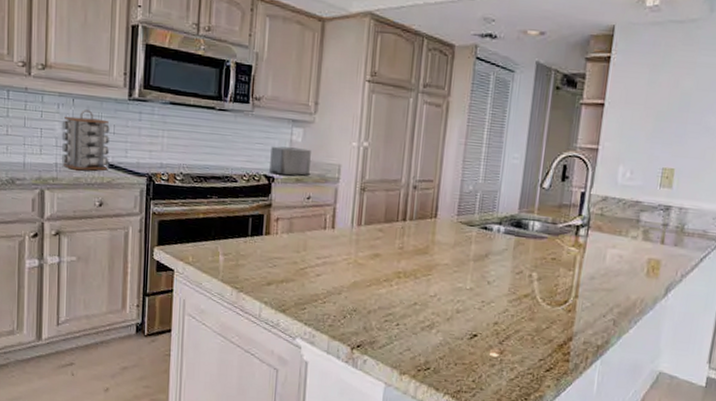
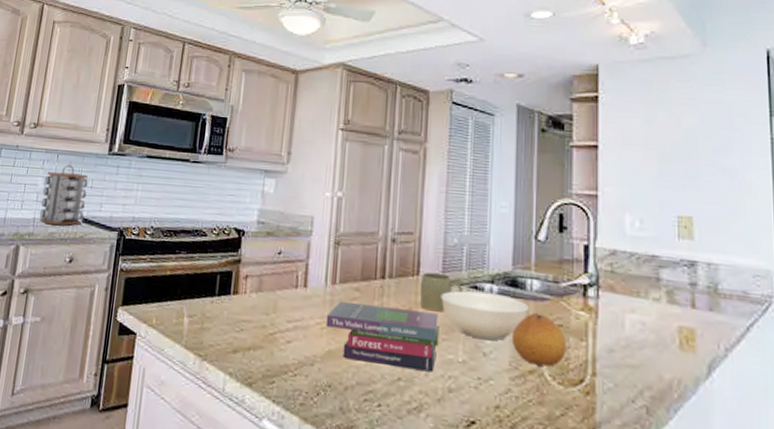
toaster: present [269,146,311,177] -> none [240,197,283,230]
books: none [352,241,452,298] -> present [325,302,439,372]
mug: none [436,215,475,249] -> present [419,272,463,312]
bowl: none [454,230,529,272] -> present [441,290,528,341]
fruit: none [513,249,557,291] -> present [513,313,566,367]

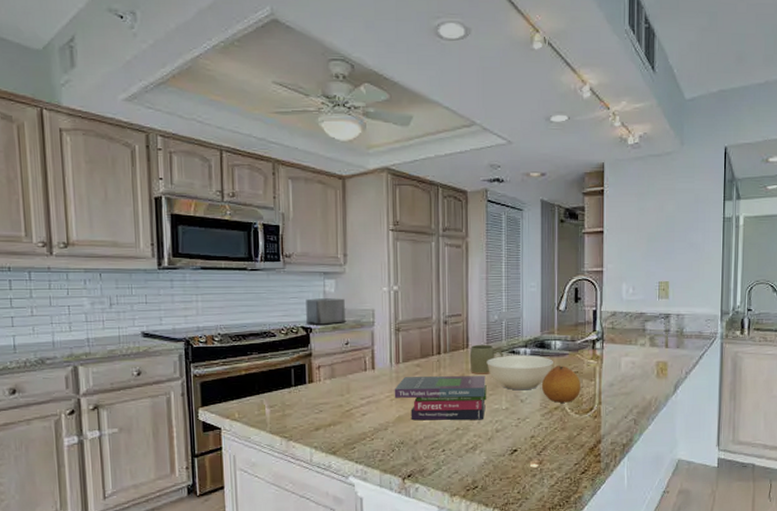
spice rack: present [39,165,88,226] -> none [90,283,143,343]
toaster: none [240,197,283,230] -> present [306,298,345,326]

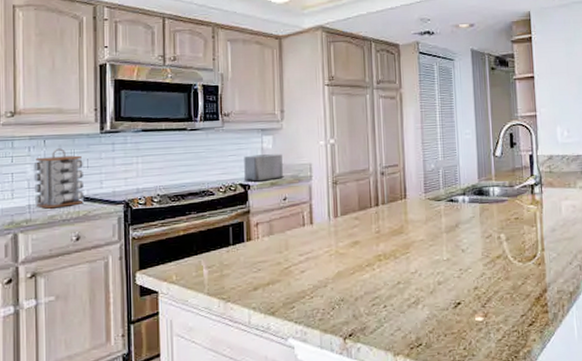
spice rack: none [90,283,143,343] -> present [33,148,84,209]
books: present [394,376,487,421] -> none [333,226,427,276]
mug: present [469,344,504,374] -> none [407,193,442,225]
bowl: present [487,355,553,391] -> none [425,203,493,240]
fruit: present [542,366,581,403] -> none [483,212,522,251]

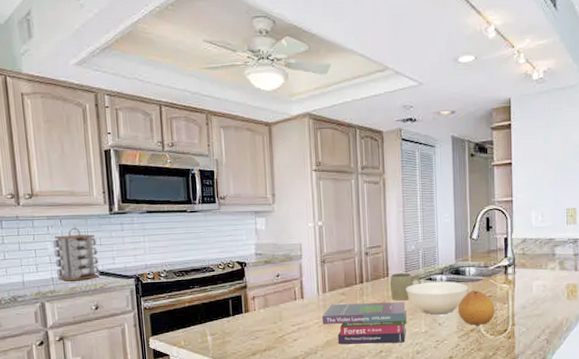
toaster: present [244,154,283,183] -> none [240,234,276,261]
books: none [333,226,427,276] -> present [322,302,407,345]
mug: none [407,193,442,225] -> present [389,272,421,301]
bowl: none [425,203,493,240] -> present [406,281,468,315]
fruit: none [483,212,522,251] -> present [458,290,495,325]

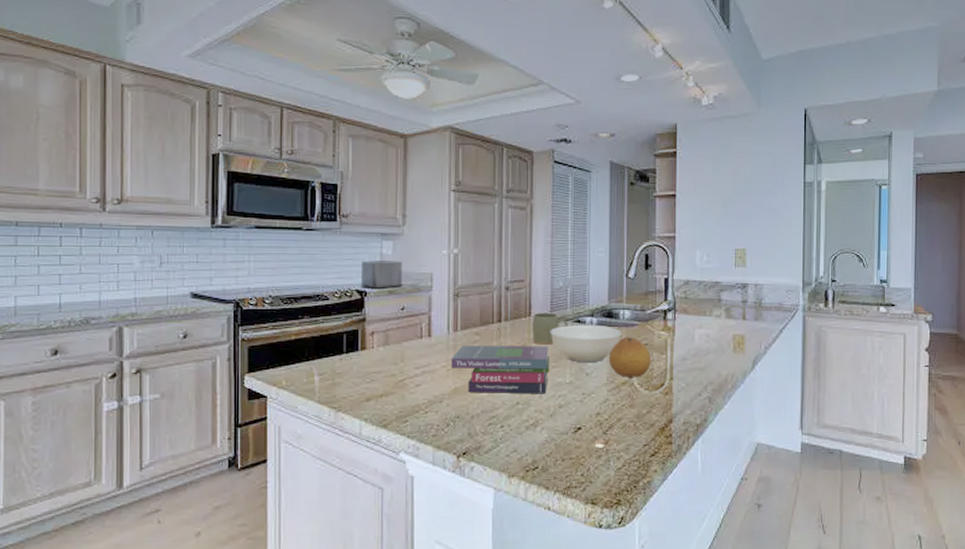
spice rack: present [53,228,99,281] -> none [140,241,192,303]
toaster: none [240,234,276,261] -> present [361,260,402,290]

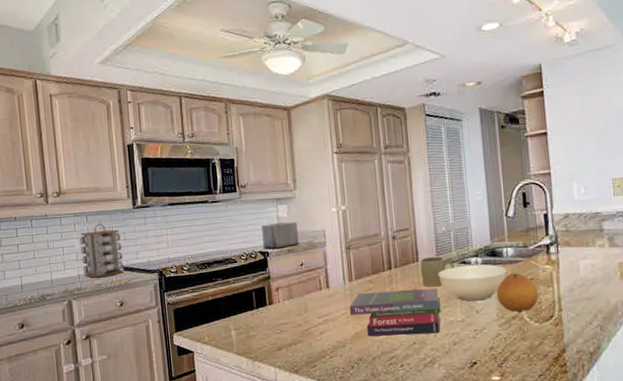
spice rack: none [140,241,192,303] -> present [79,223,124,278]

